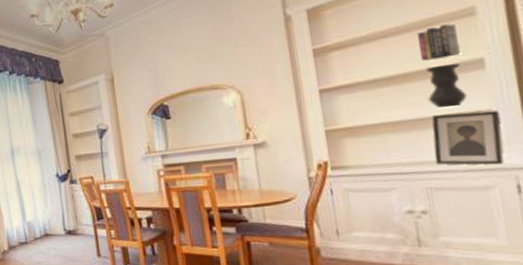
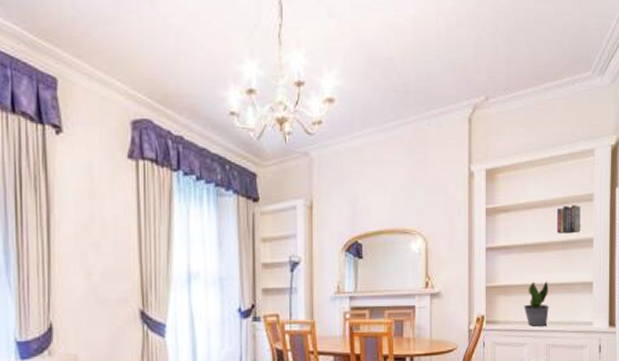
potted plant: none [384,116,424,169] -> present [524,281,549,327]
vase: present [428,64,467,108] -> none [557,240,580,276]
picture frame: present [431,110,504,165] -> none [555,282,597,328]

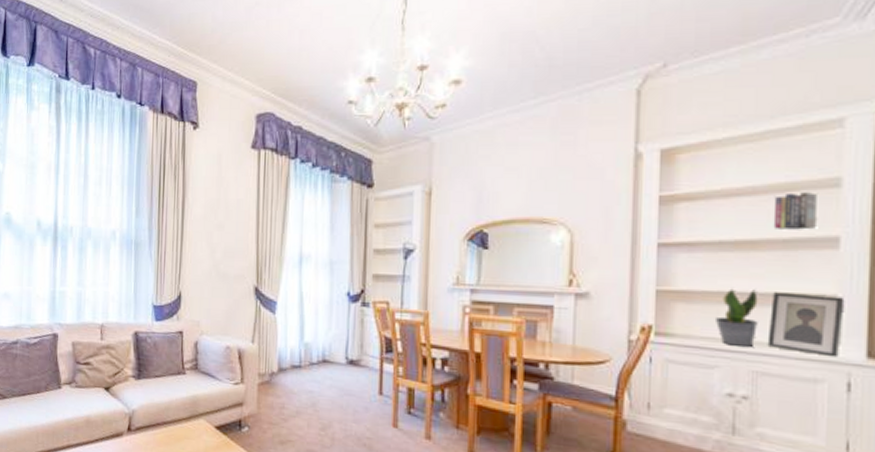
picture frame: none [555,282,597,328] -> present [767,292,845,358]

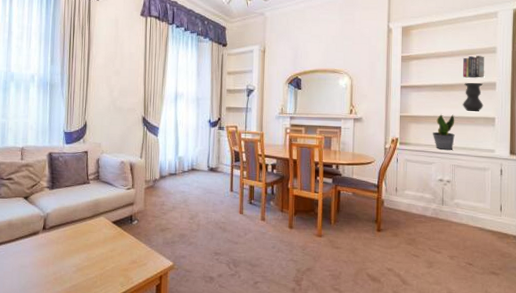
picture frame: present [767,292,845,358] -> none [460,116,499,155]
vase: none [773,238,814,285] -> present [463,83,483,111]

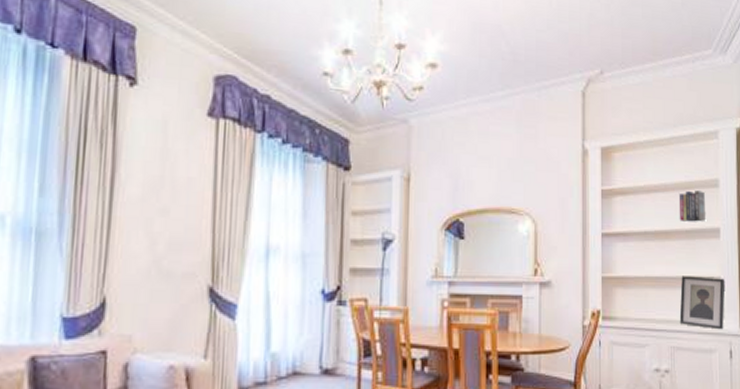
potted plant: present [433,114,455,151] -> none [645,274,673,326]
picture frame: none [460,116,499,155] -> present [679,276,725,330]
vase: present [463,83,483,111] -> none [681,229,706,269]

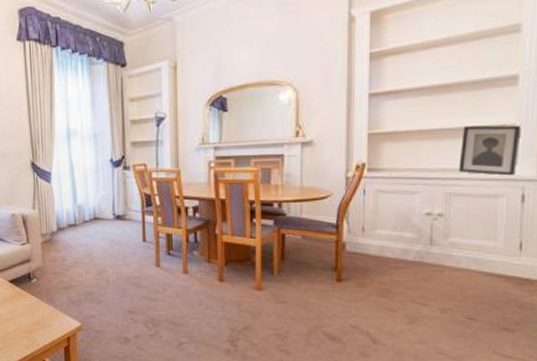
books: present [678,190,705,223] -> none [464,39,501,73]

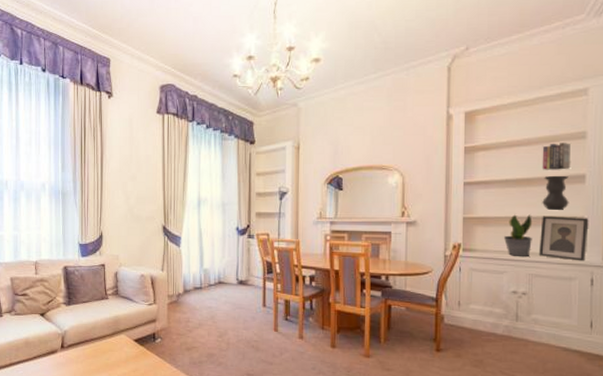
potted plant: none [417,125,452,175] -> present [504,214,533,258]
books: none [464,39,501,73] -> present [542,143,570,170]
vase: none [464,79,497,119] -> present [542,176,569,210]

